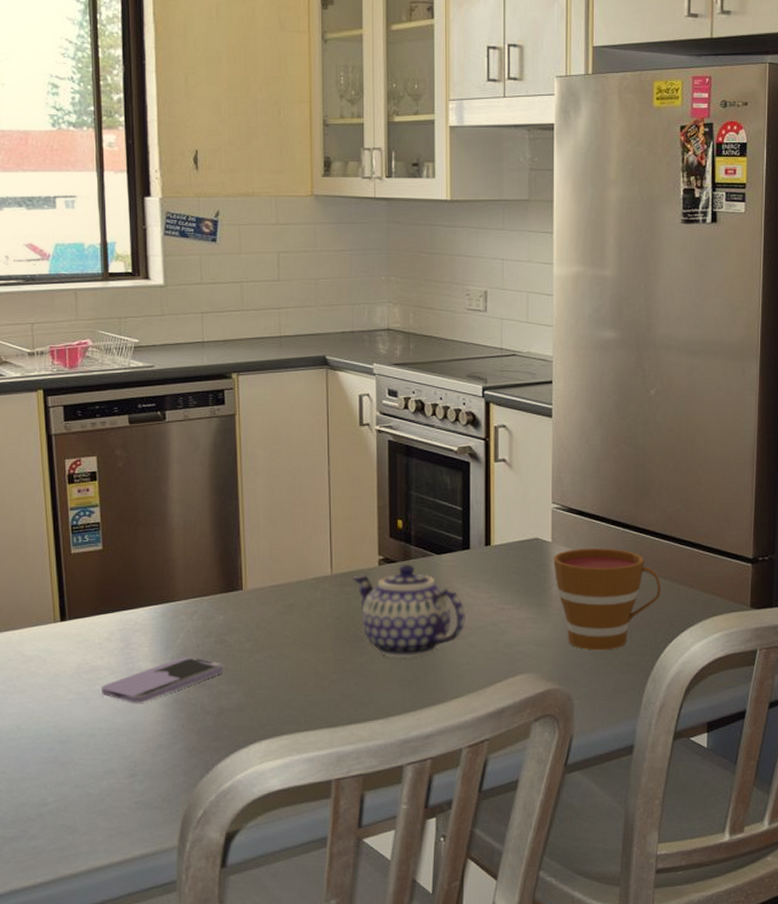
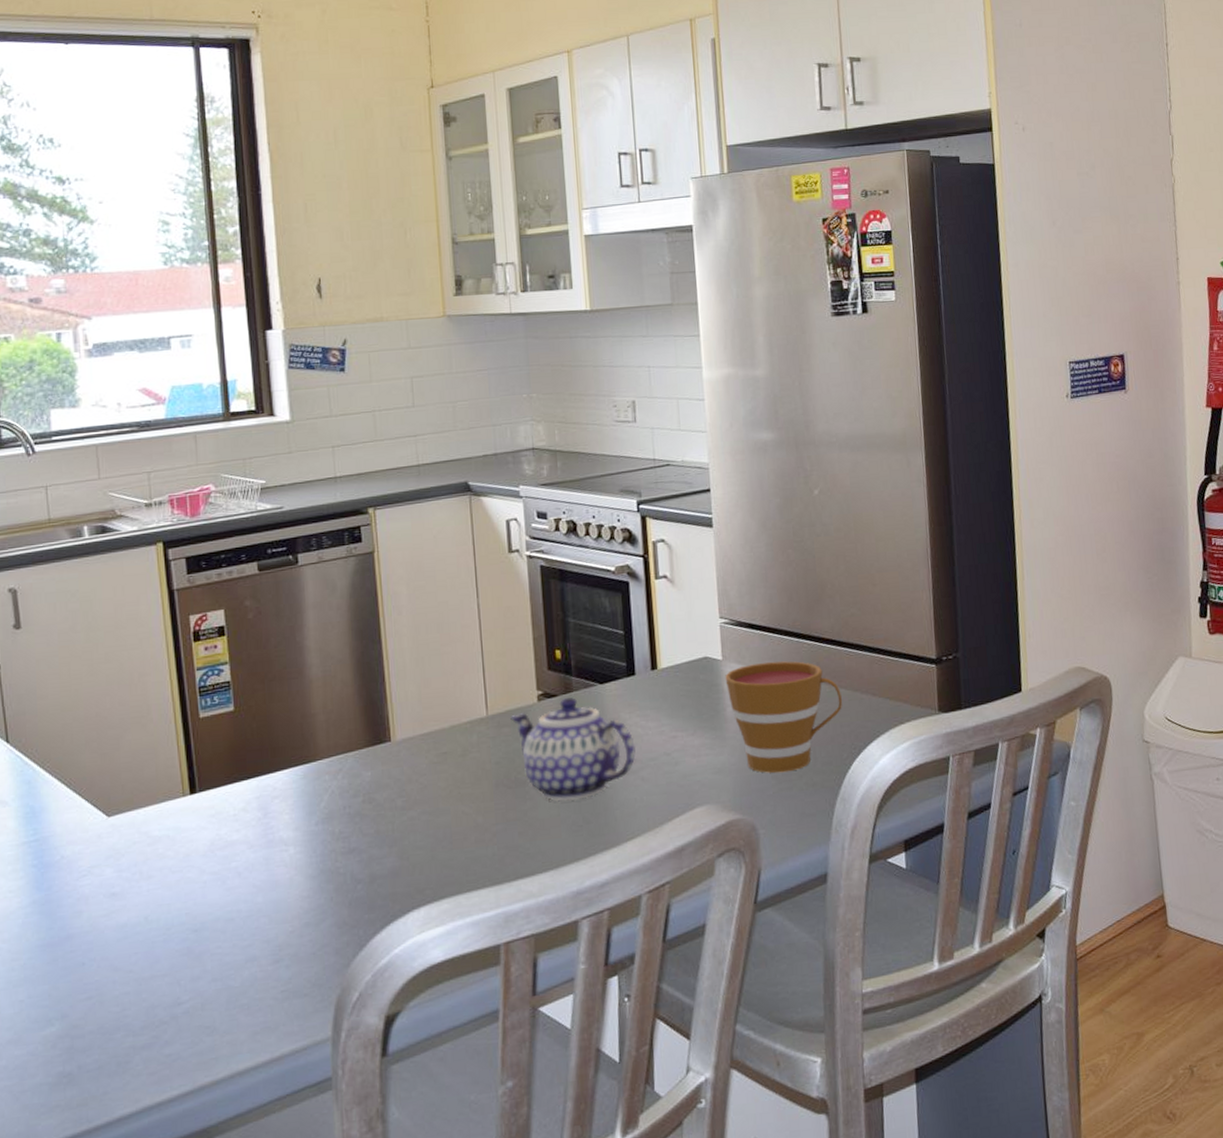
smartphone: present [102,657,224,703] -> none [239,820,374,879]

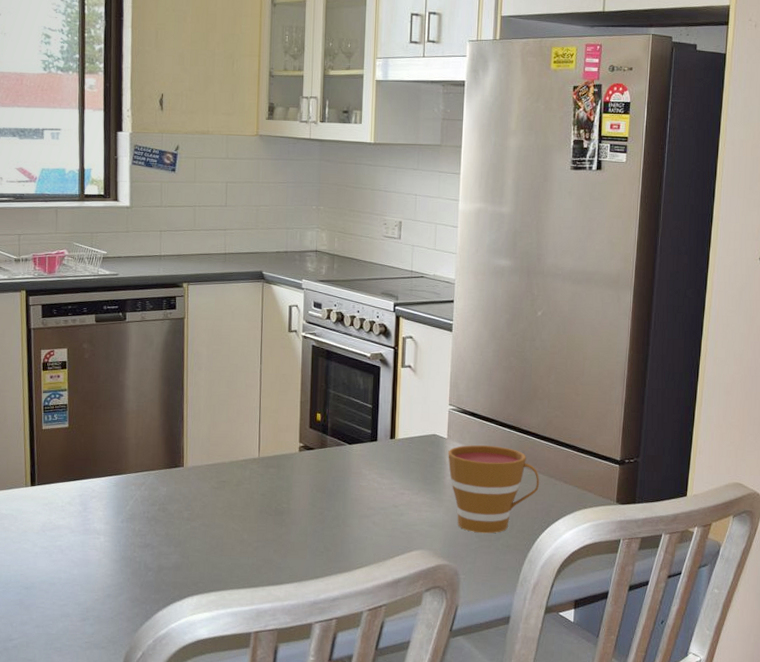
teapot: present [510,697,636,801] -> none [276,452,371,532]

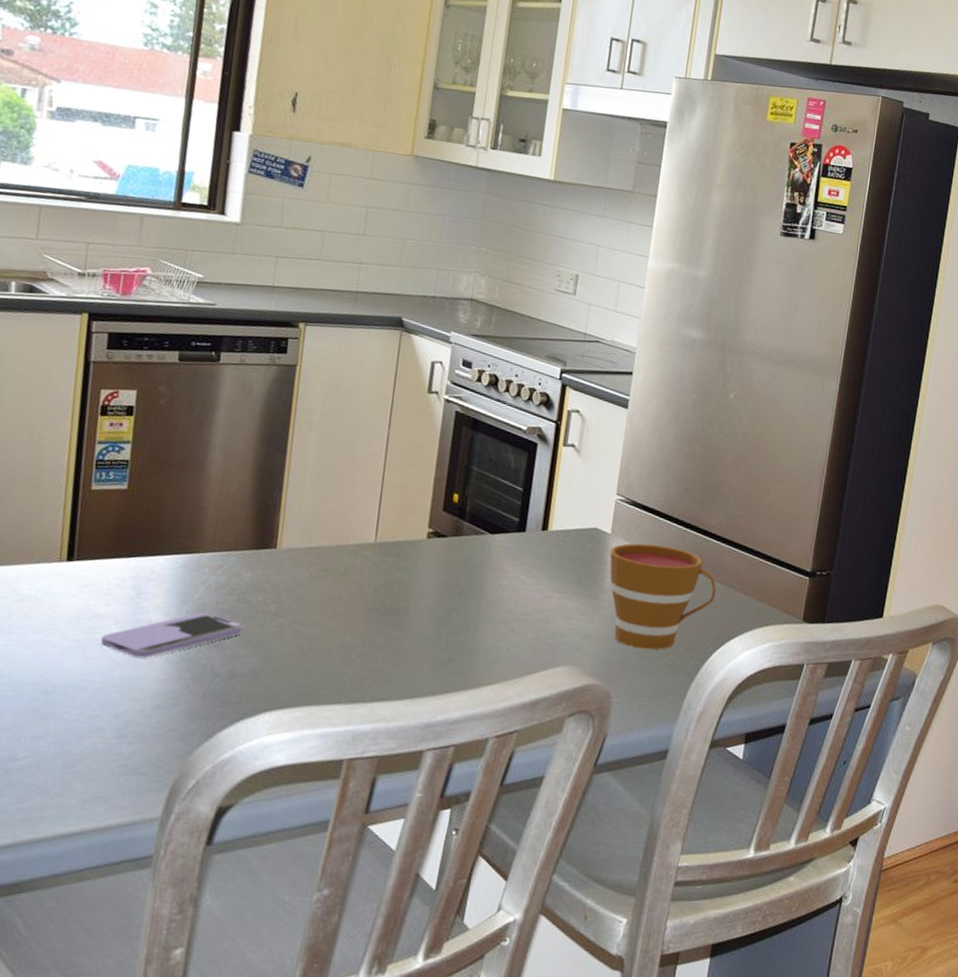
smartphone: none [62,521,165,559] -> present [101,613,243,658]

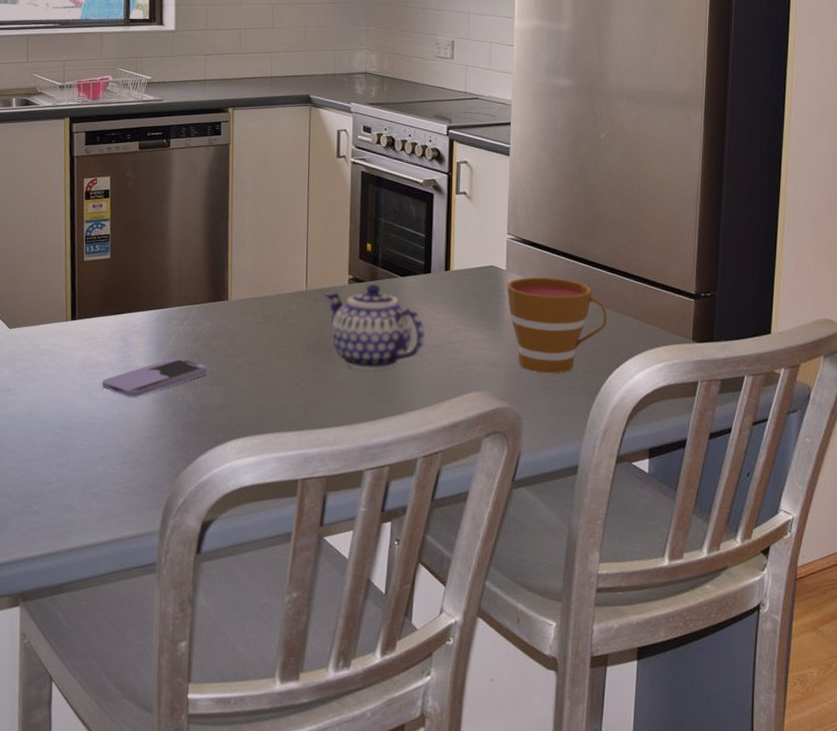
teapot: none [397,540,512,639] -> present [325,284,425,371]

